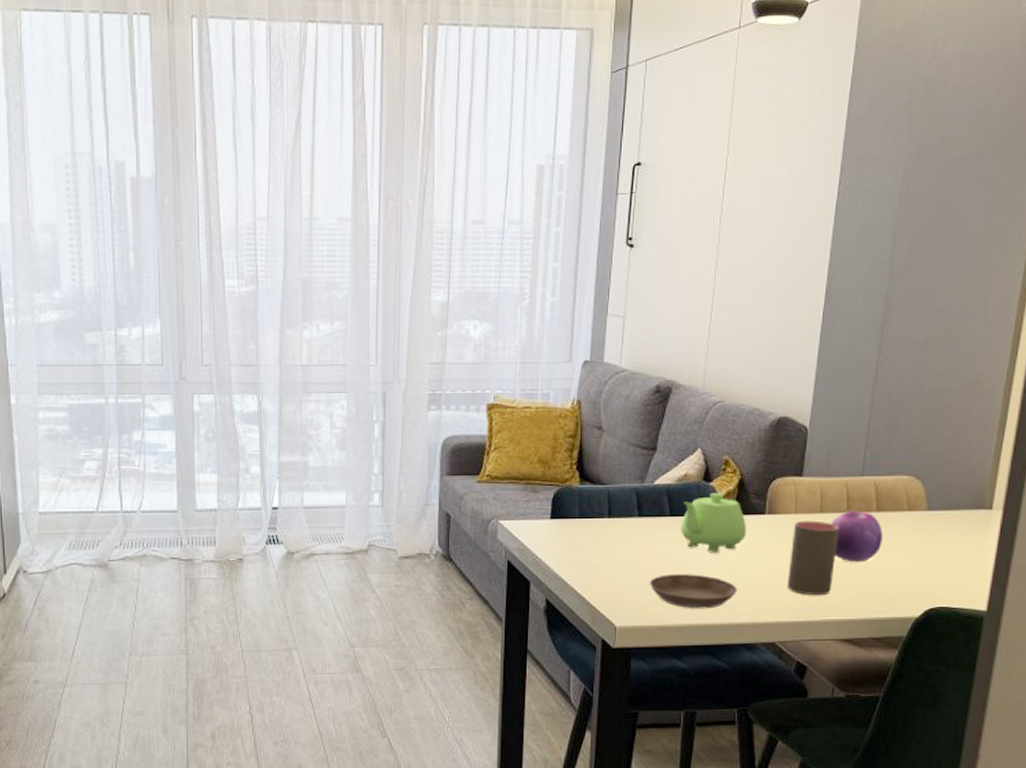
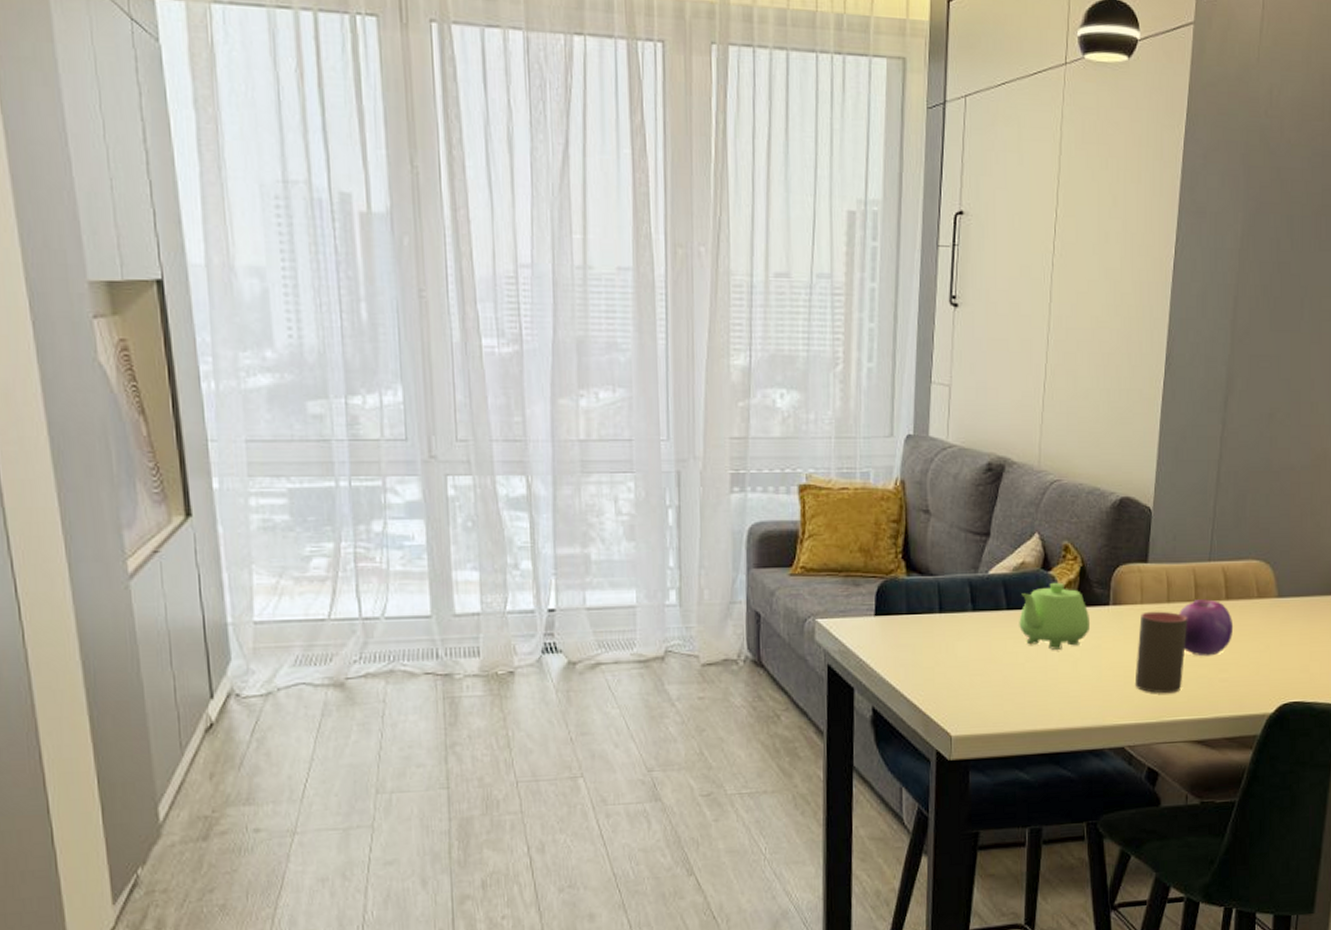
saucer: present [649,574,737,609] -> none [986,674,1082,713]

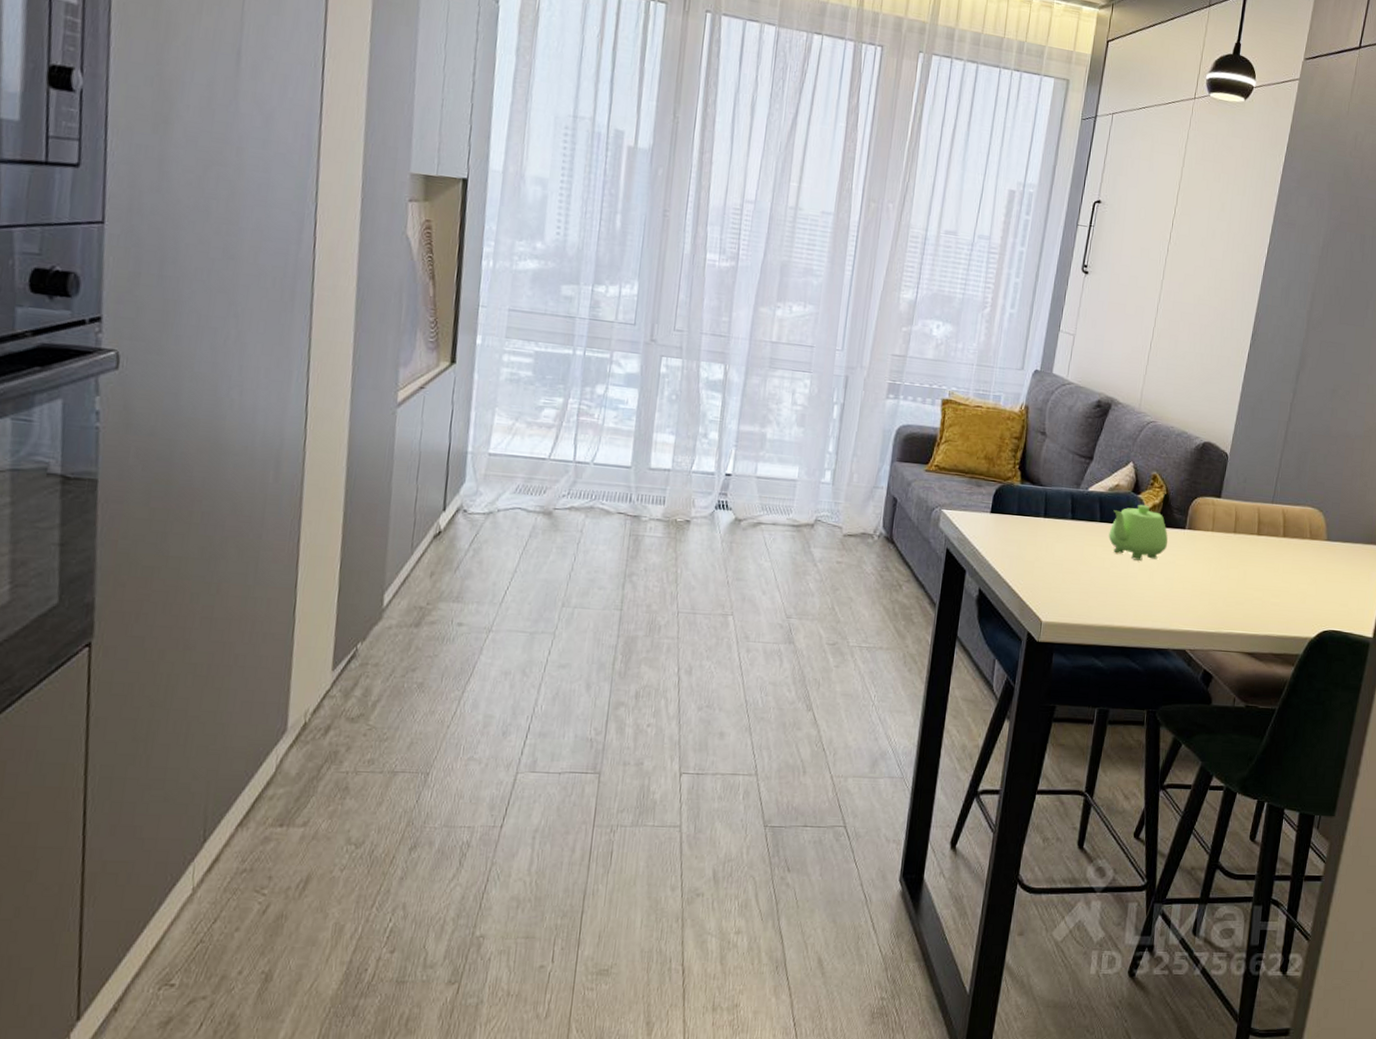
cup: present [1134,611,1188,694] -> none [1200,538,1250,610]
fruit: present [1179,599,1234,657] -> none [1243,534,1288,583]

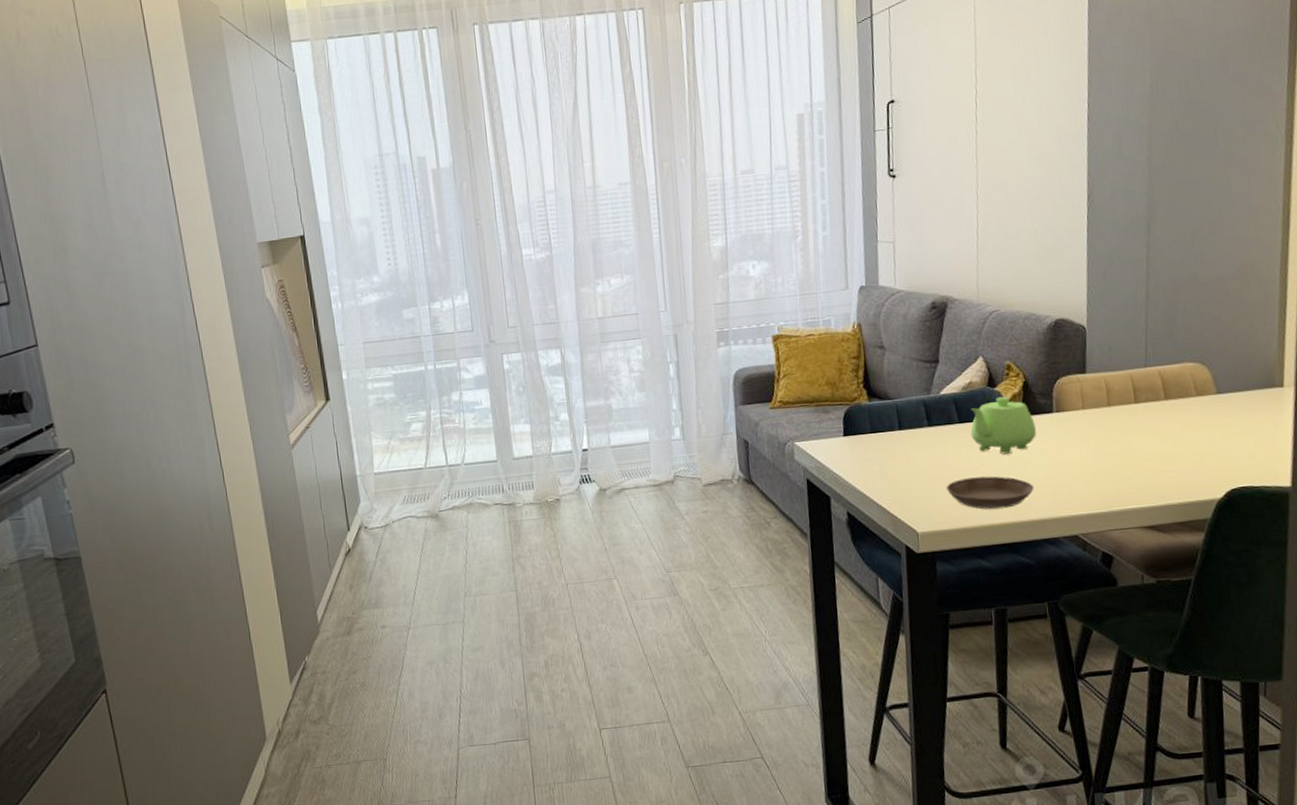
saucer: none [1076,576,1155,613] -> present [945,476,1034,510]

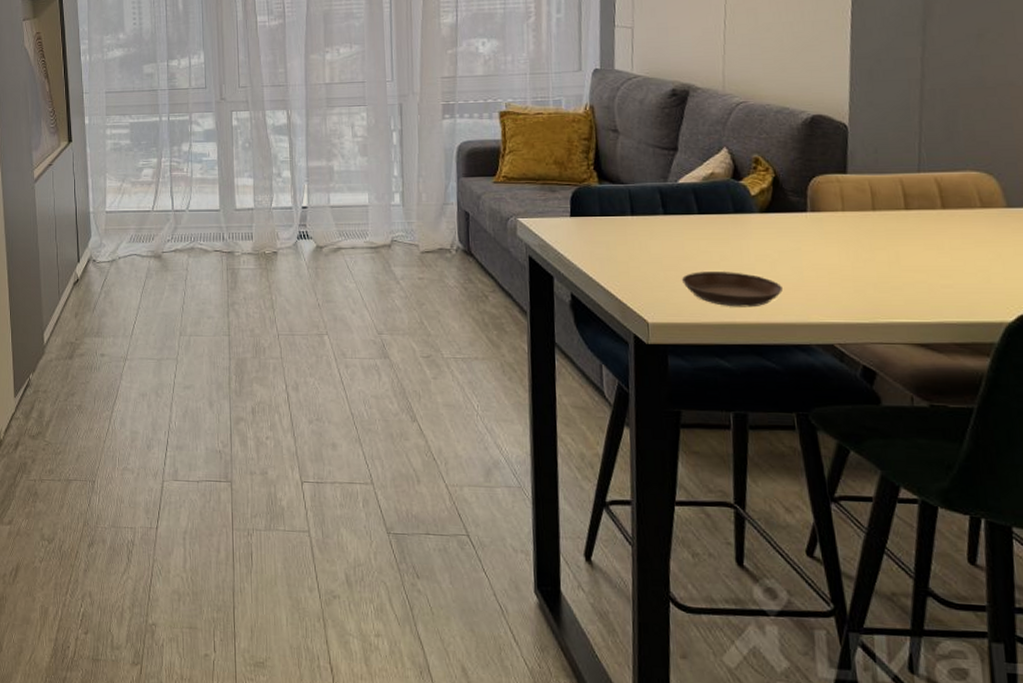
teapot: present [970,396,1037,454] -> none [711,190,788,251]

